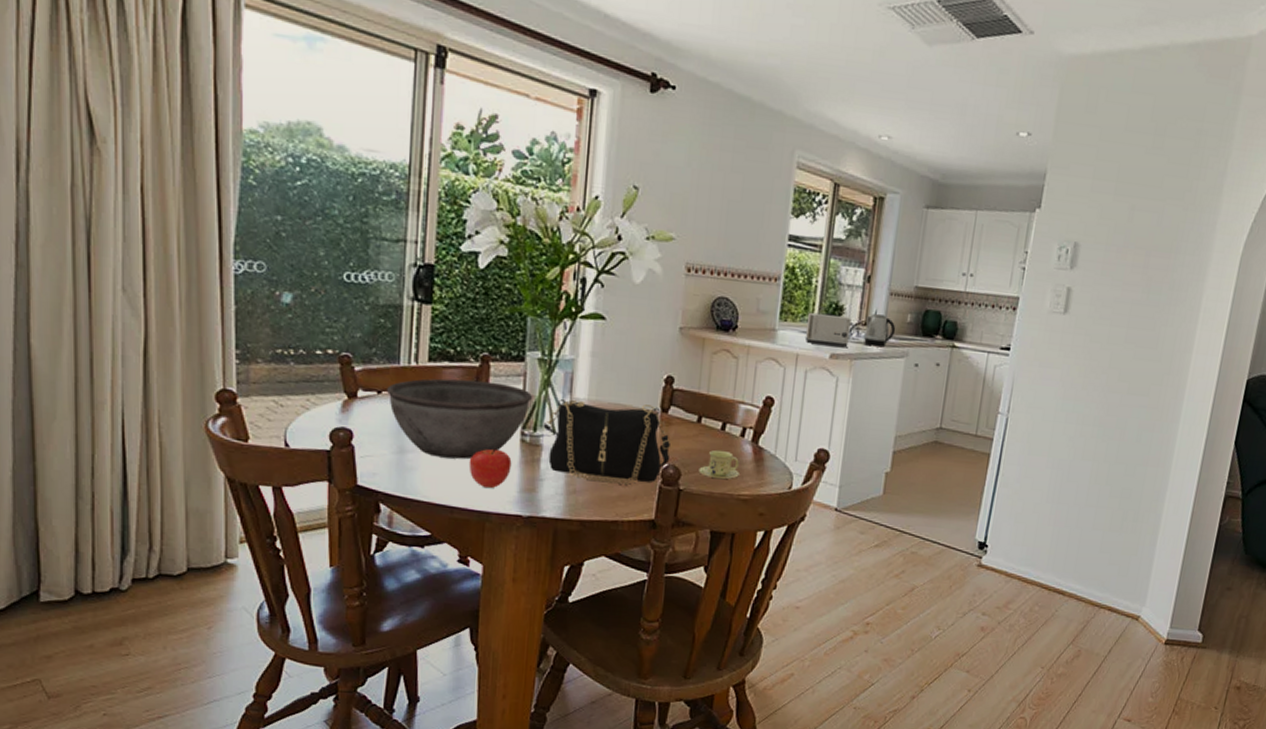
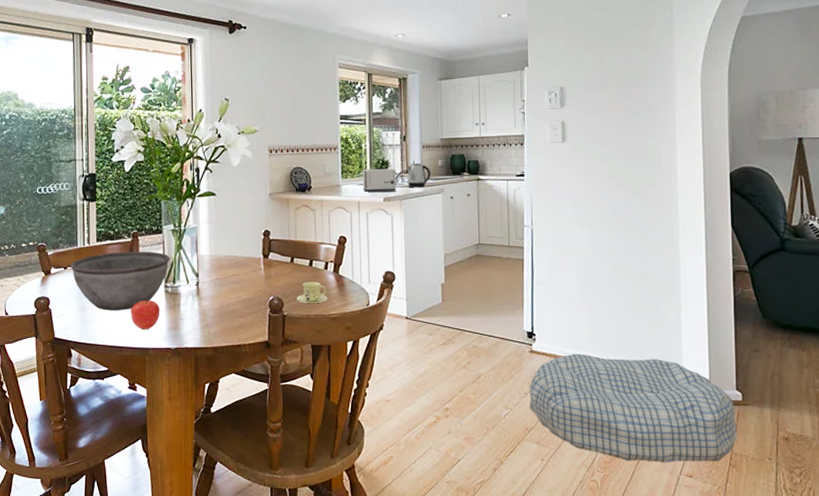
handbag: present [543,399,670,485] -> none [179,254,274,316]
dog bed: none [965,572,1193,707] -> present [529,353,739,462]

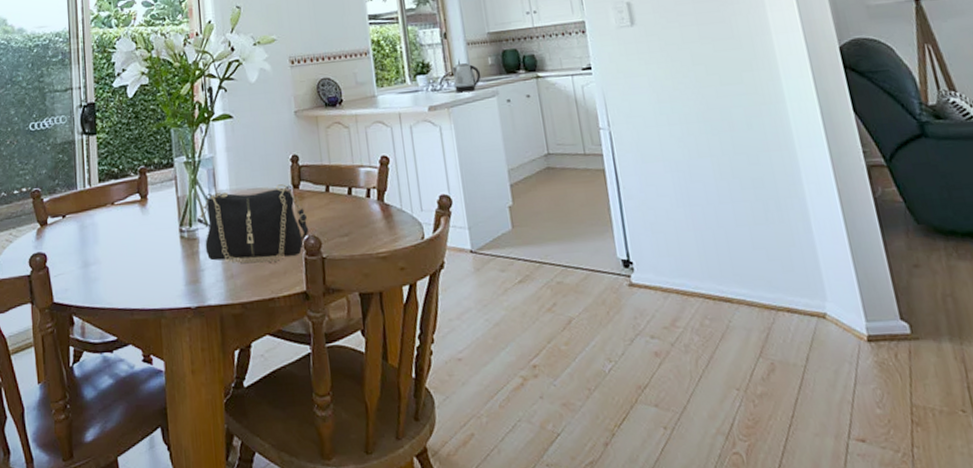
bowl: present [70,251,170,311] -> none [70,189,184,265]
fruit: present [130,298,160,330] -> none [140,247,176,287]
handbag: none [179,254,274,316] -> present [196,184,309,264]
cup and saucer: present [296,281,328,304] -> none [336,213,374,242]
toaster: present [362,168,398,193] -> none [400,72,442,102]
dog bed: present [529,353,739,462] -> none [634,283,916,424]

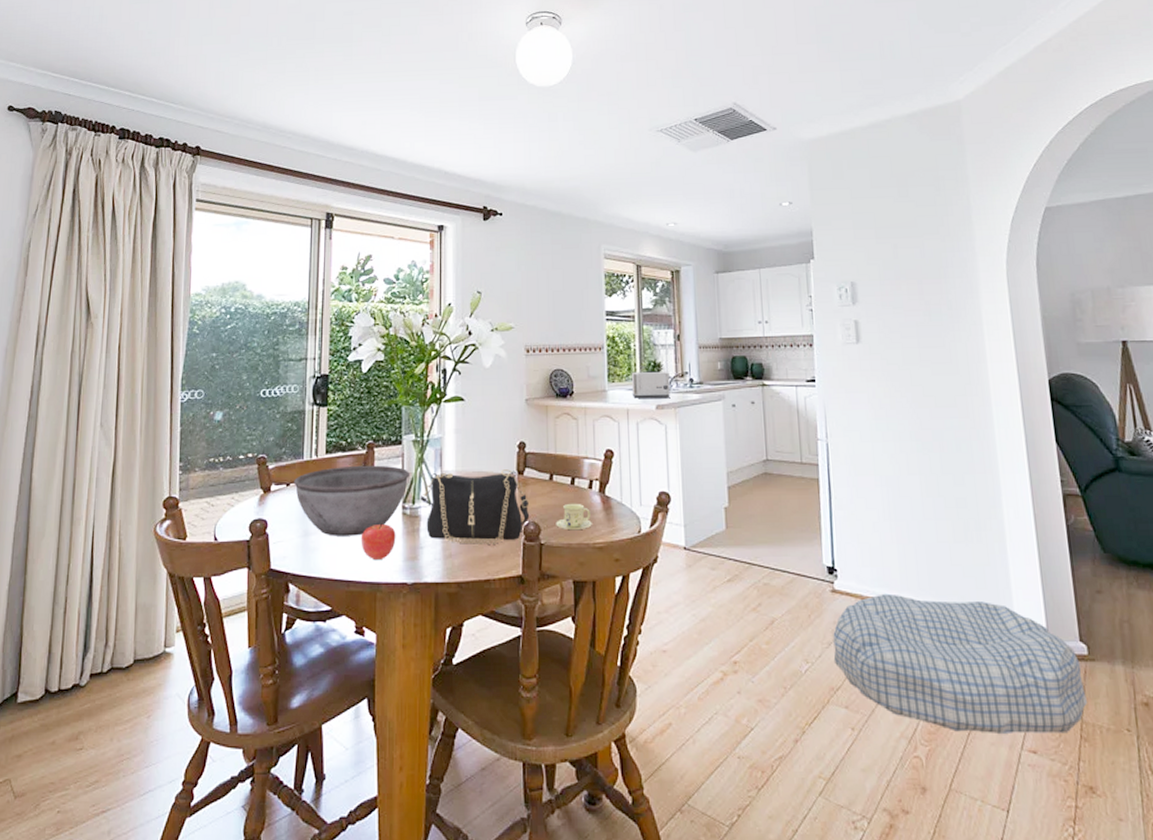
bowl: none [70,189,184,265] -> present [294,465,409,536]
fruit: none [140,247,176,287] -> present [361,522,396,561]
cup and saucer: none [336,213,374,242] -> present [556,503,592,531]
toaster: none [400,72,442,102] -> present [631,371,672,399]
kettle: present [451,62,481,93] -> none [681,365,710,394]
dog bed: none [634,283,916,424] -> present [833,593,1088,733]

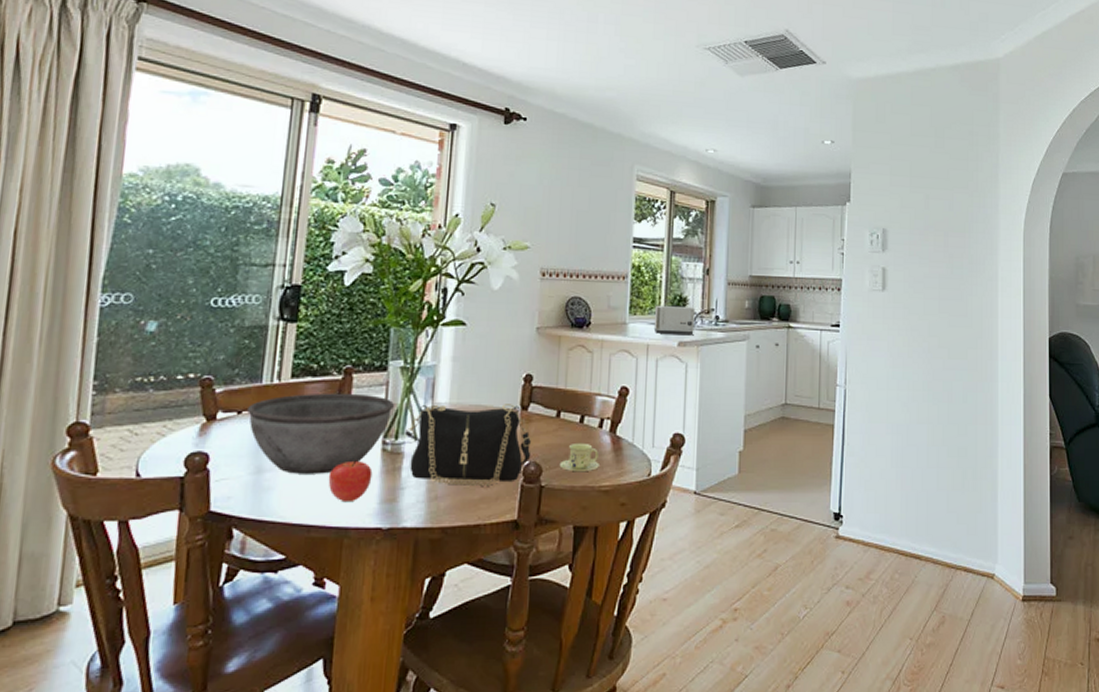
dog bed: present [833,593,1088,733] -> none [831,539,1052,672]

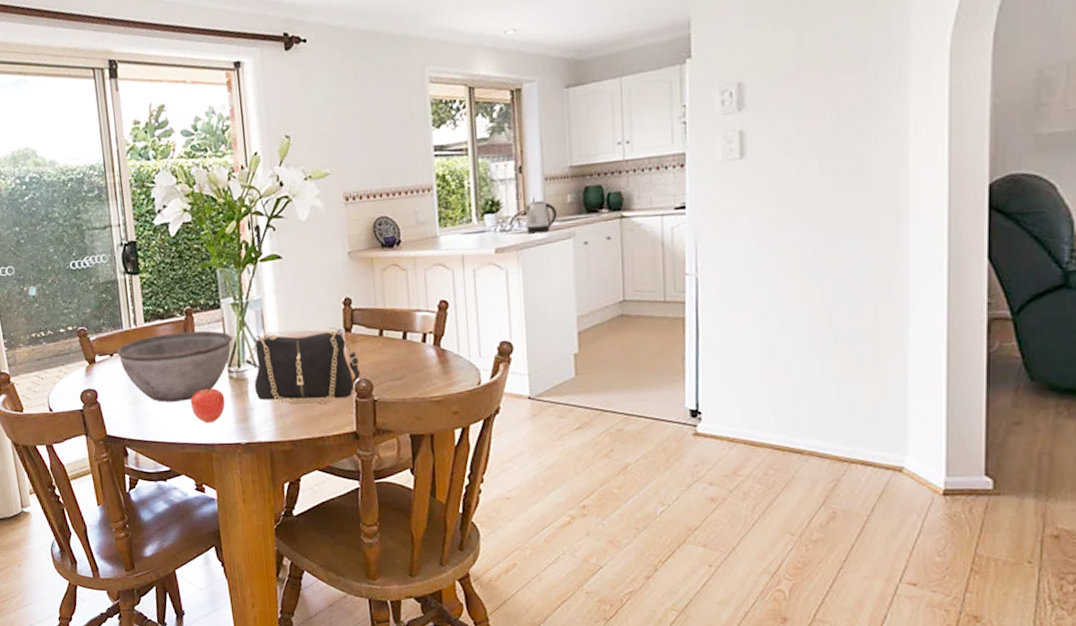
cup and saucer: present [559,442,599,472] -> none [388,357,428,386]
toaster: present [653,305,698,336] -> none [465,210,513,244]
kettle: none [708,301,736,333] -> present [524,200,558,234]

